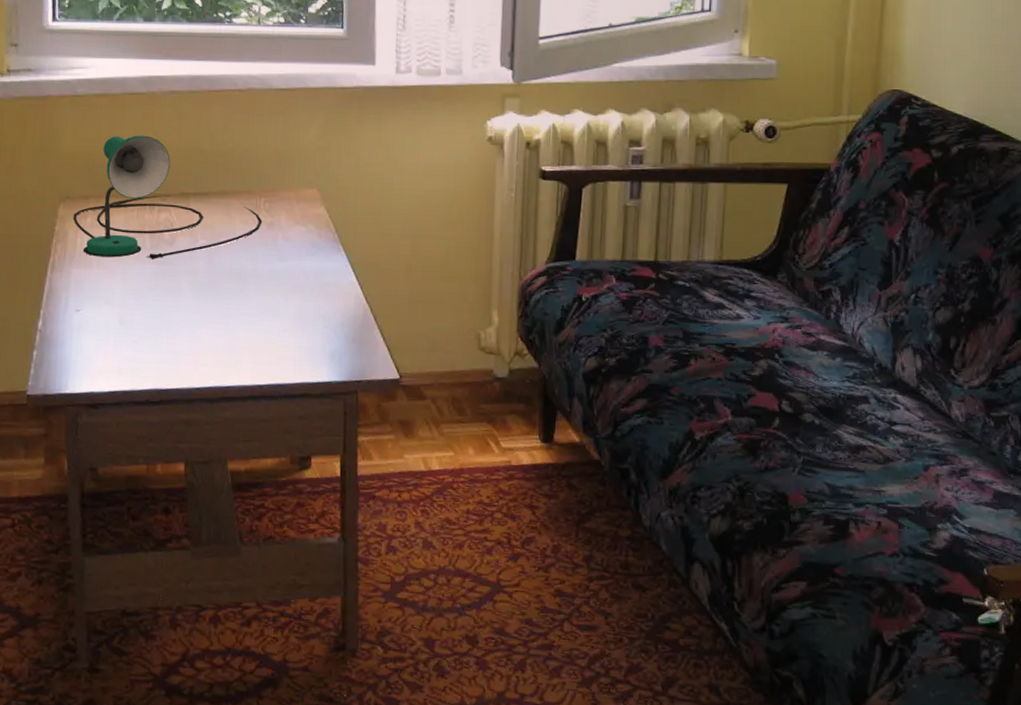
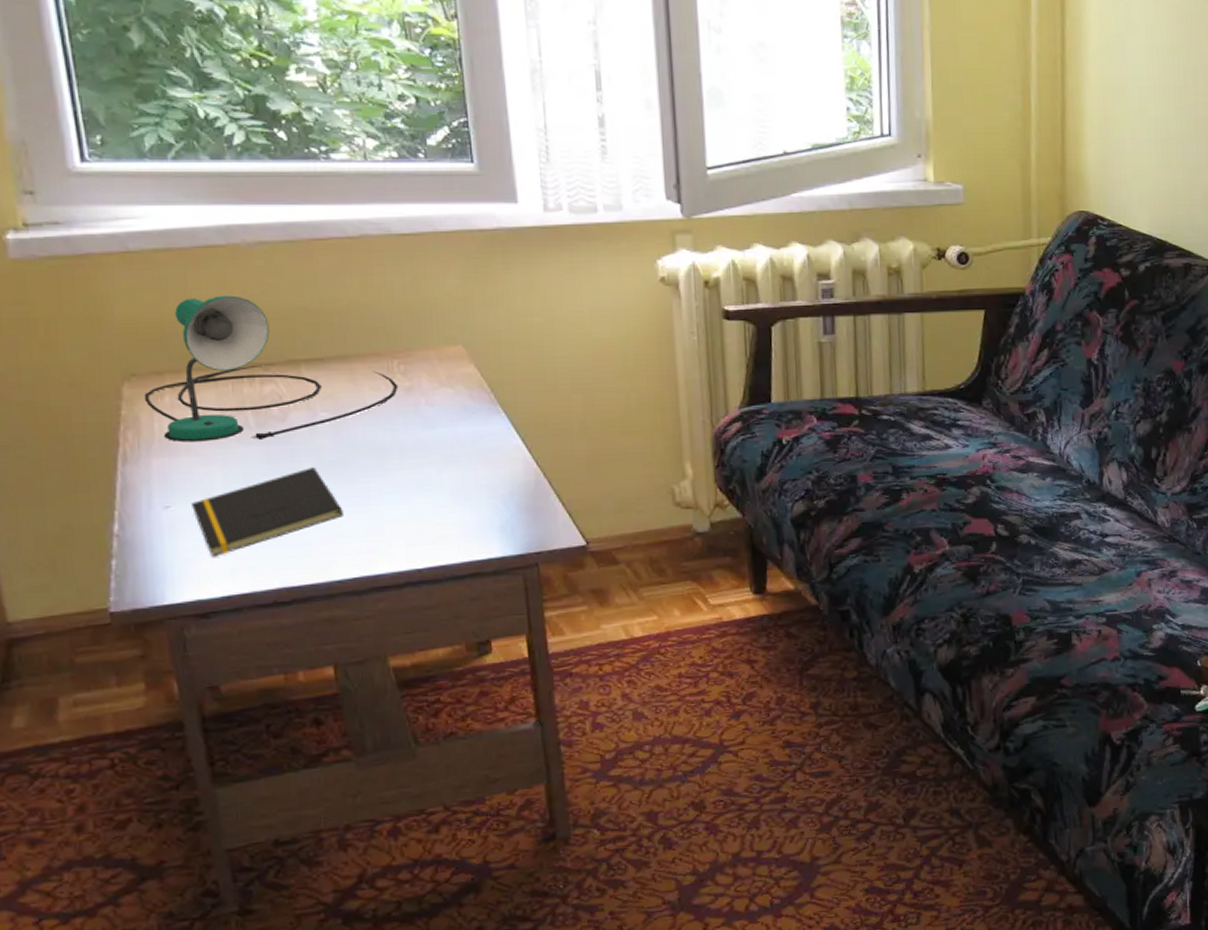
notepad: none [95,287,208,357] -> present [190,467,344,557]

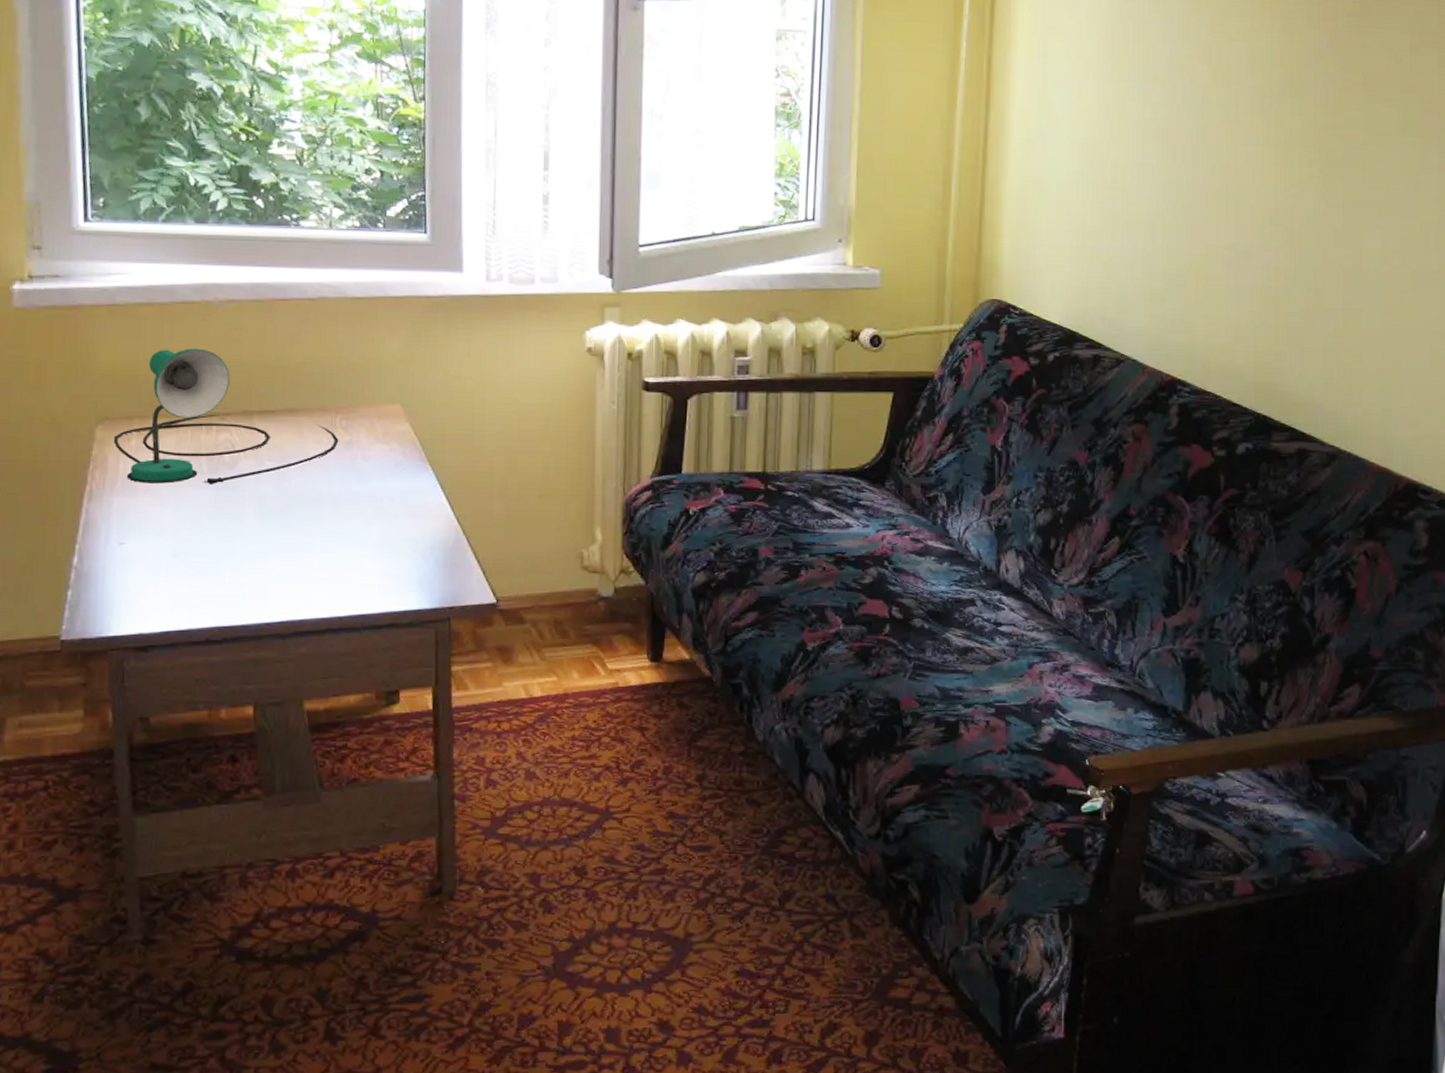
notepad: present [190,467,344,557] -> none [142,513,278,593]

